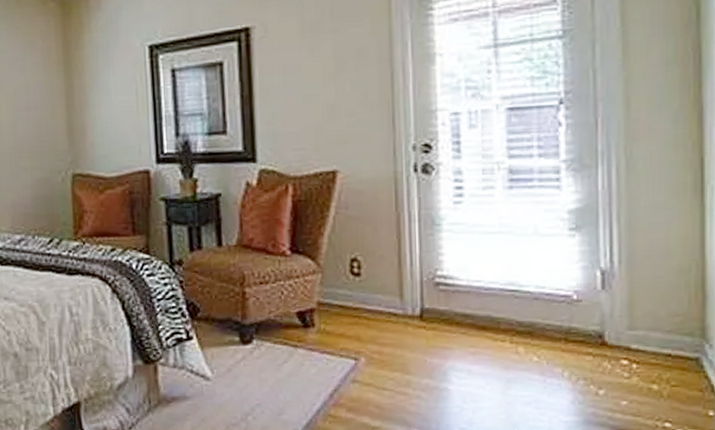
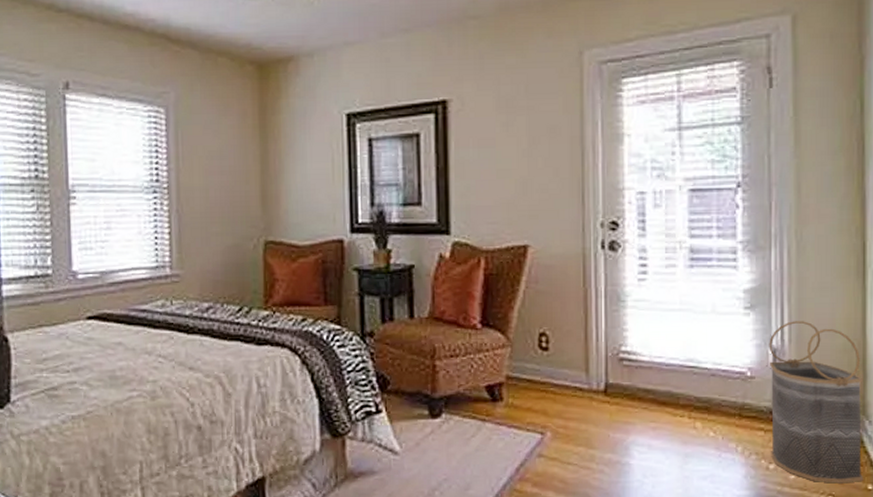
basket: none [596,241,704,410] -> present [769,321,864,484]

